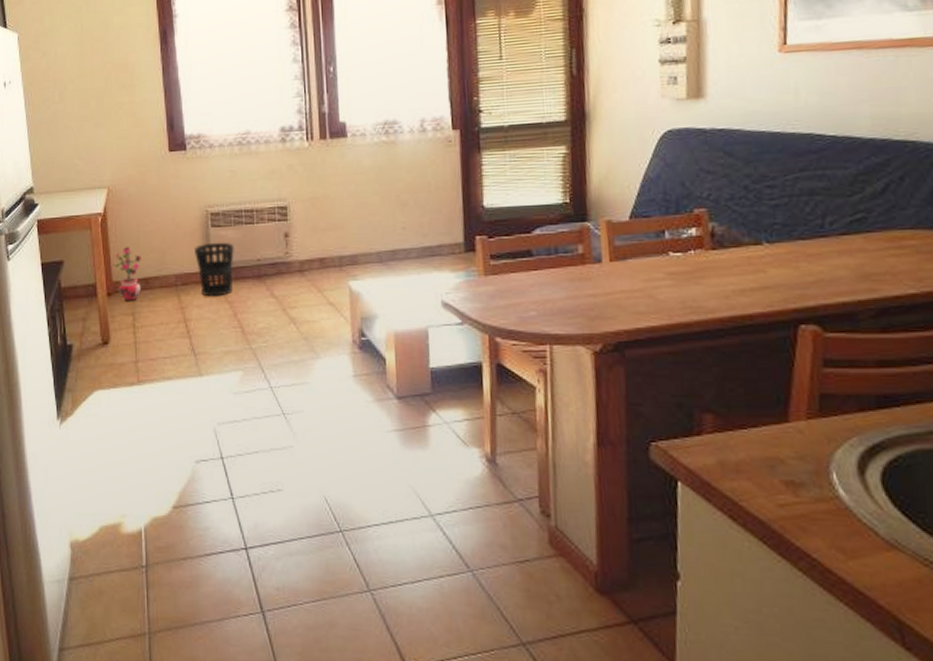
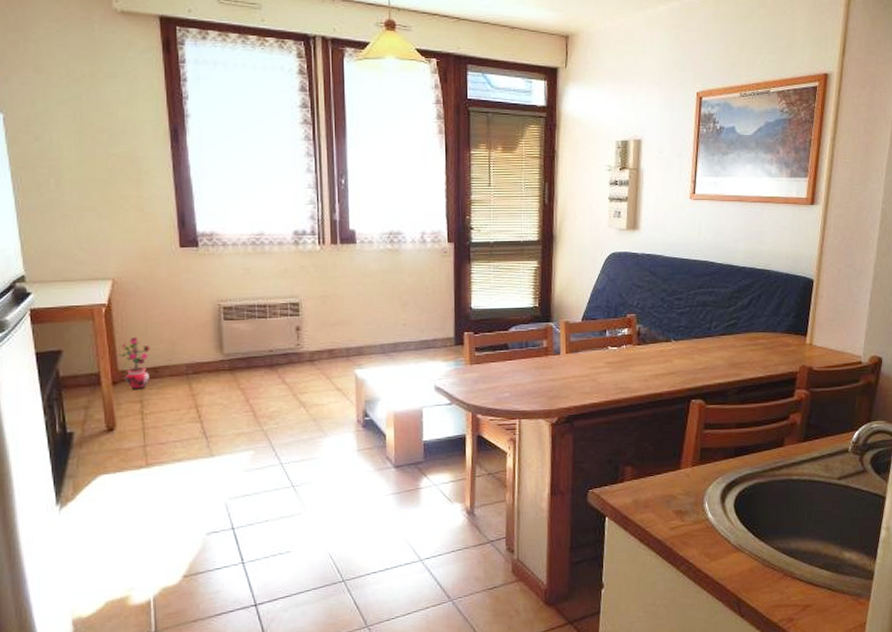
wastebasket: present [195,242,235,297] -> none [207,334,248,384]

